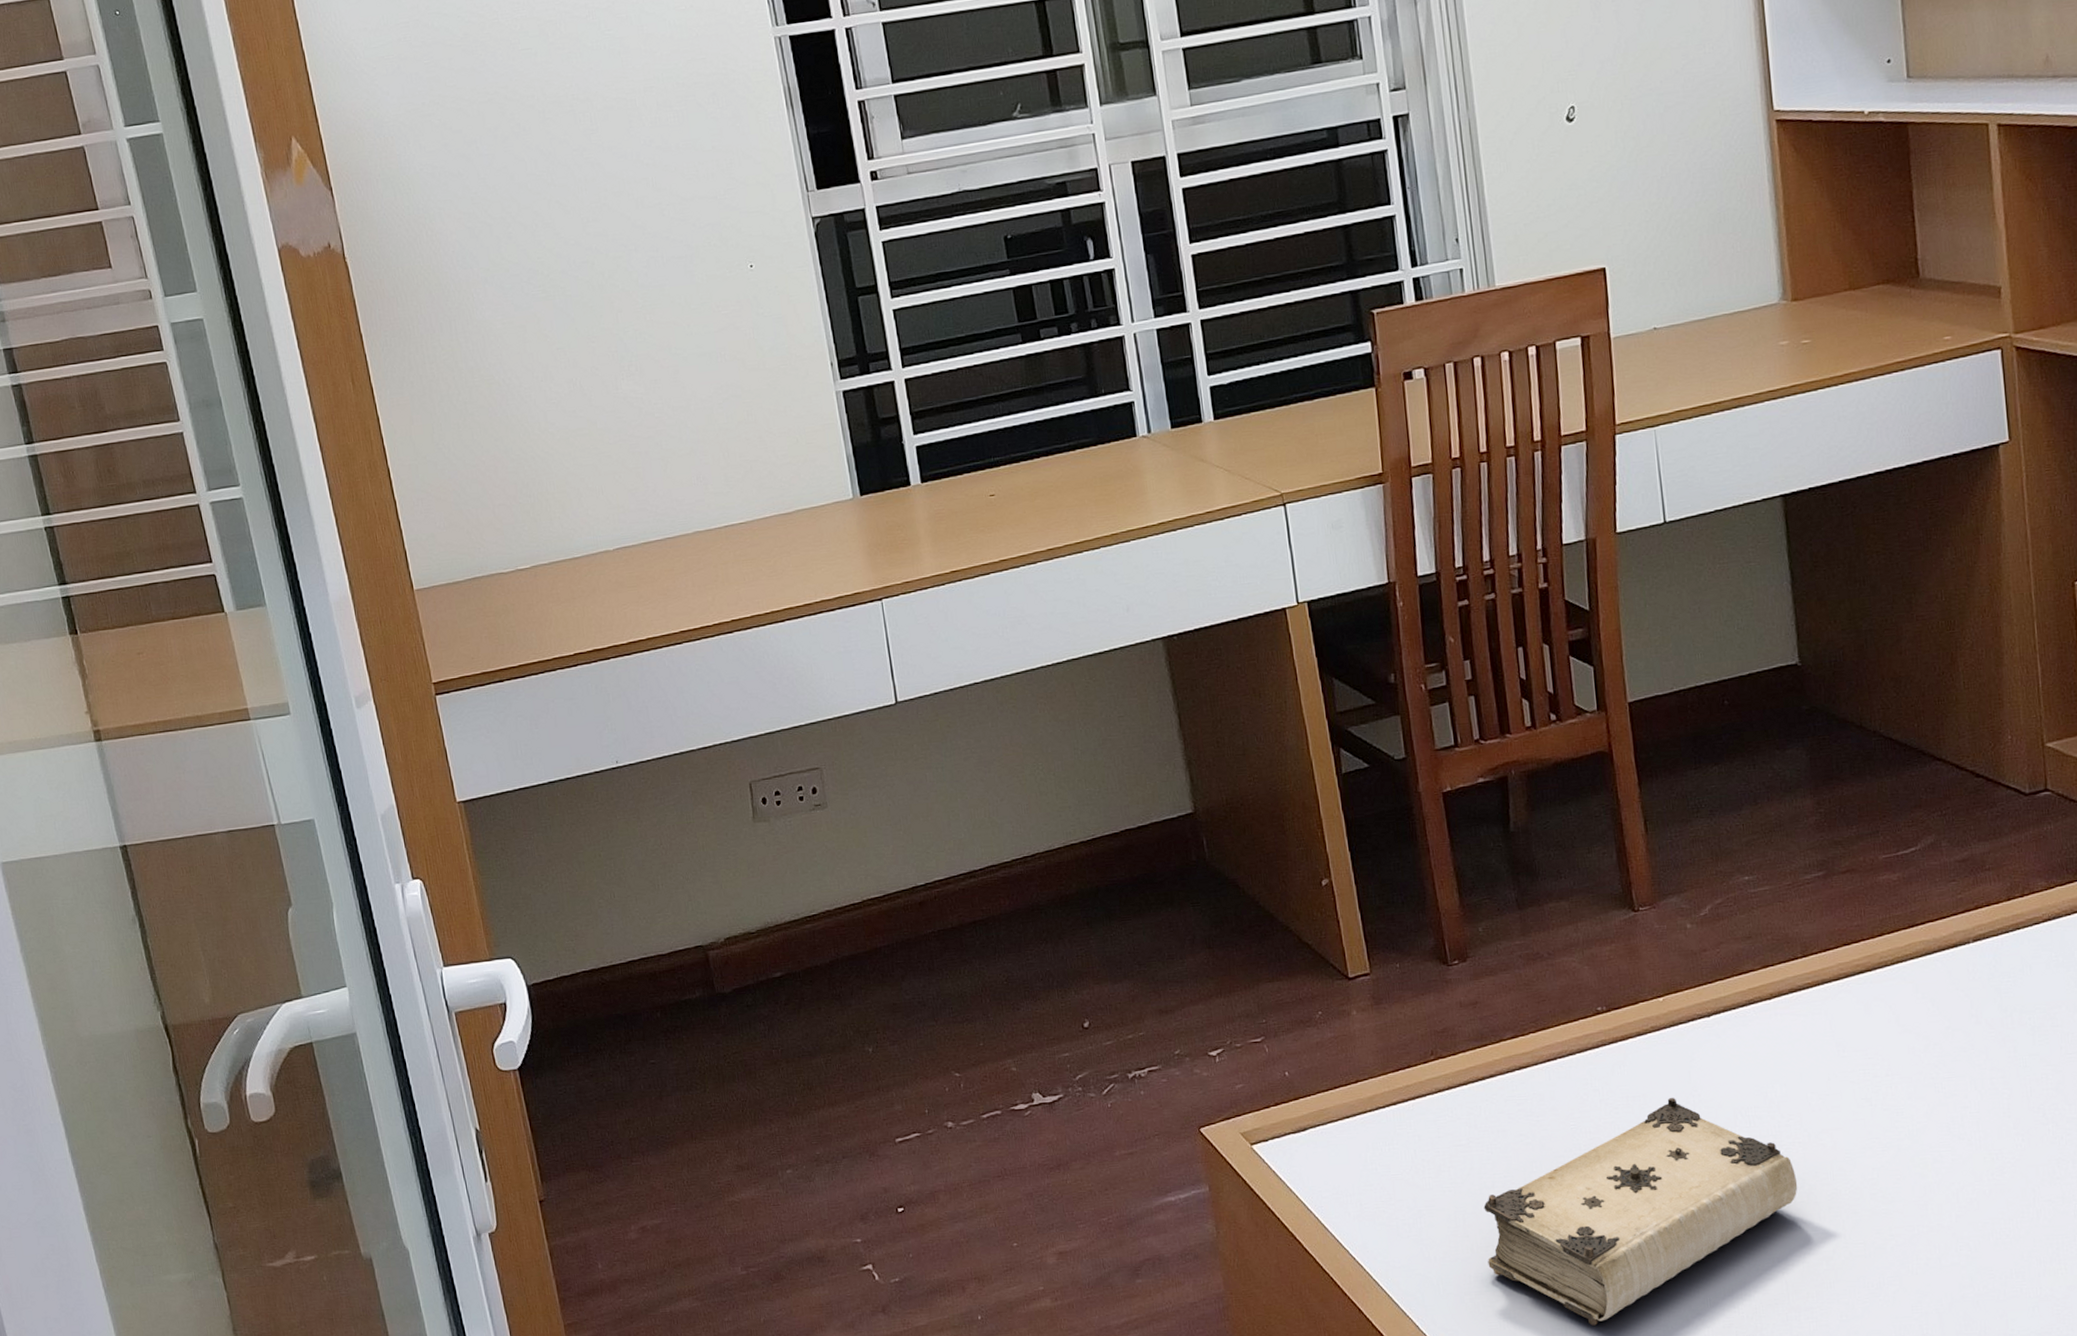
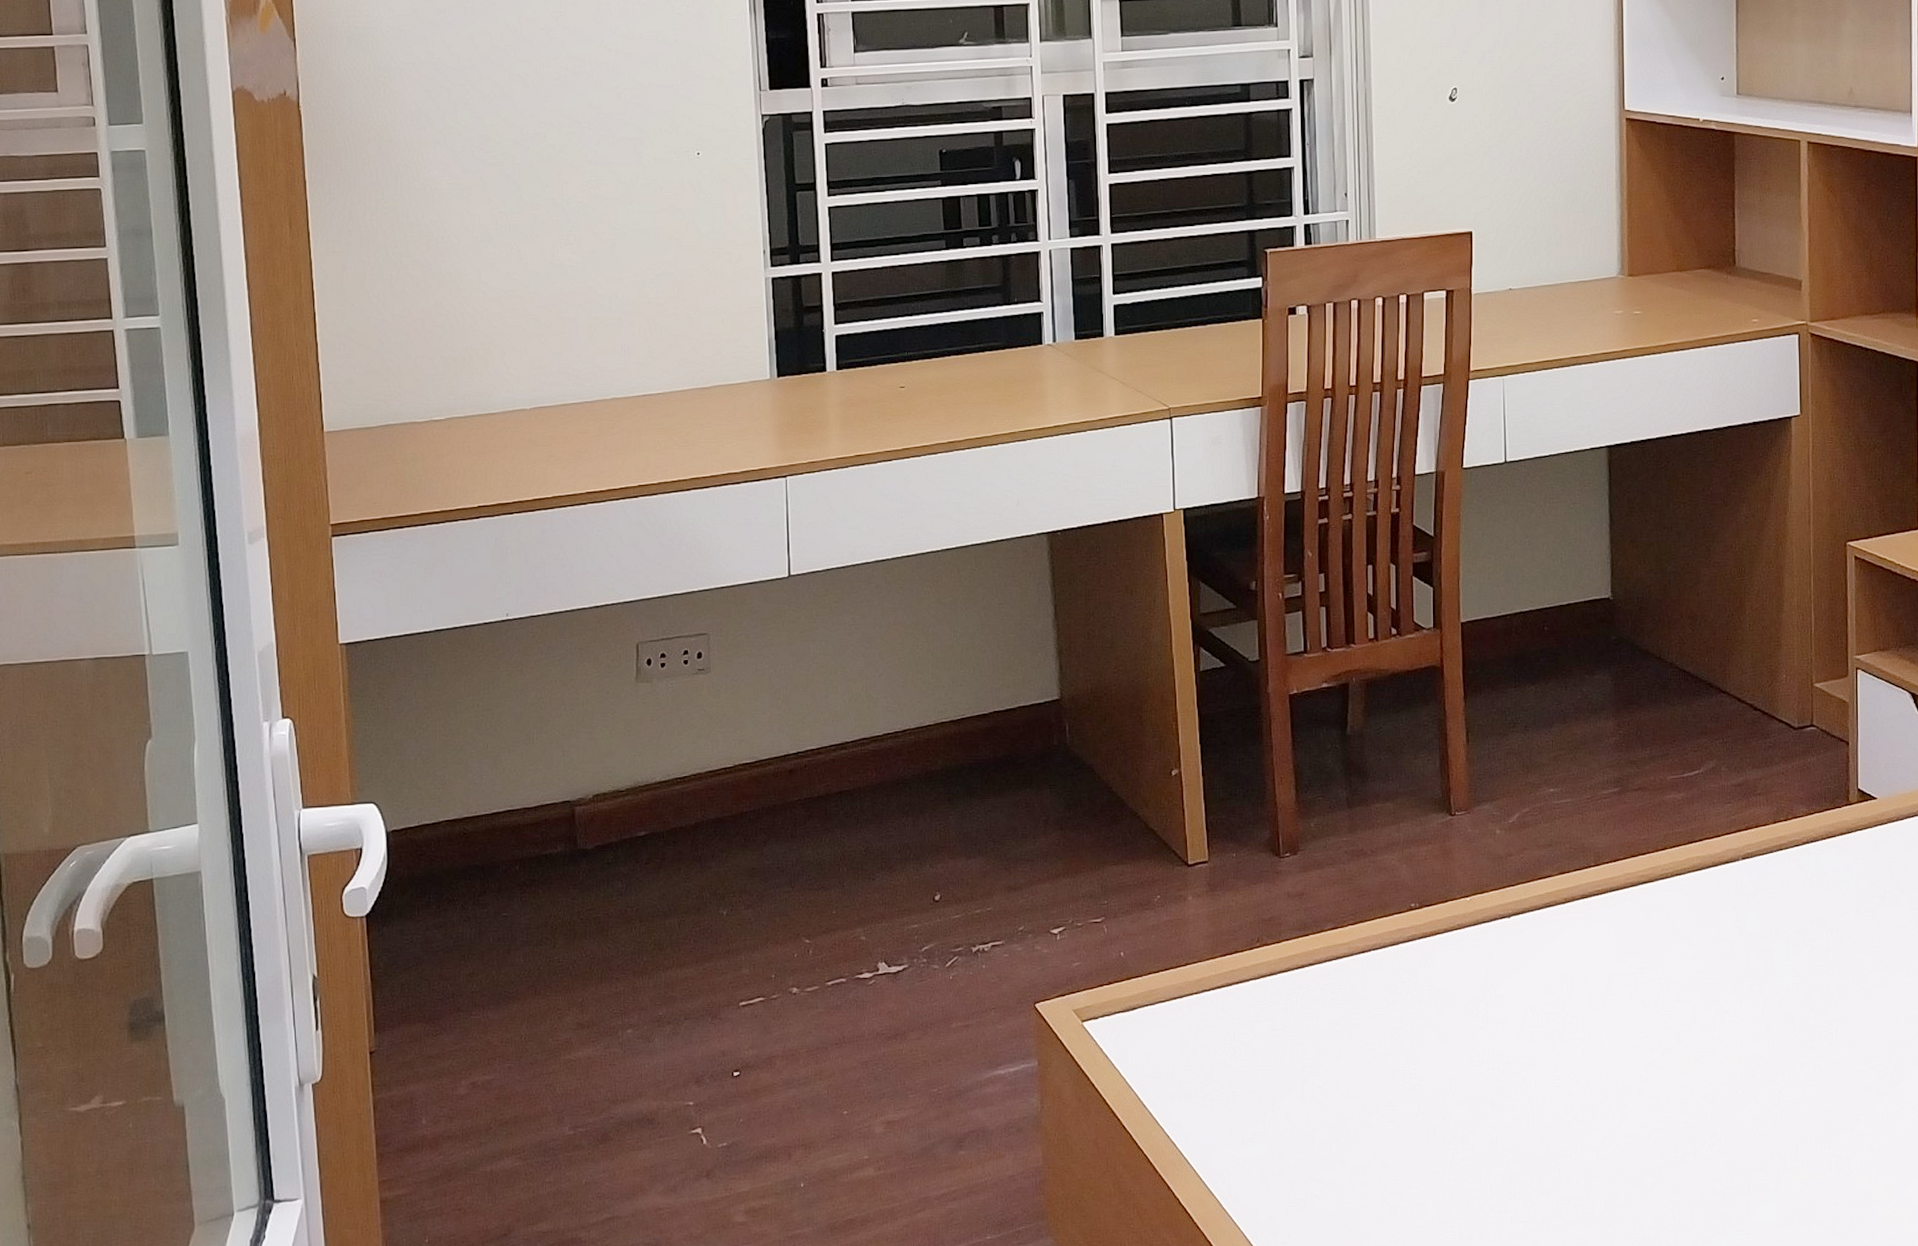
book: present [1483,1097,1798,1326] -> none [1292,991,1576,1208]

